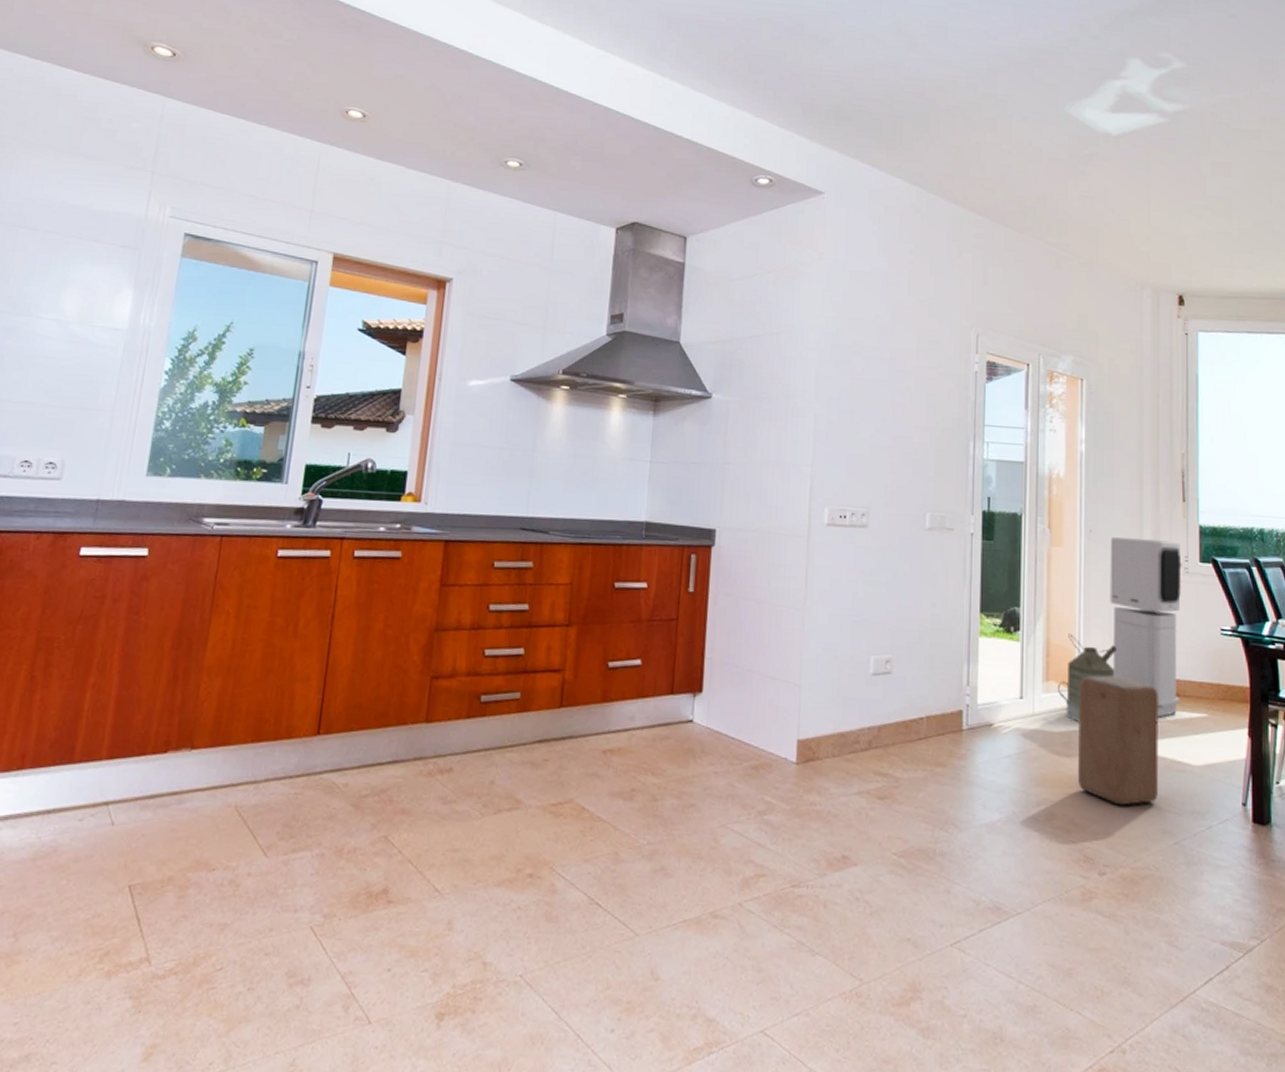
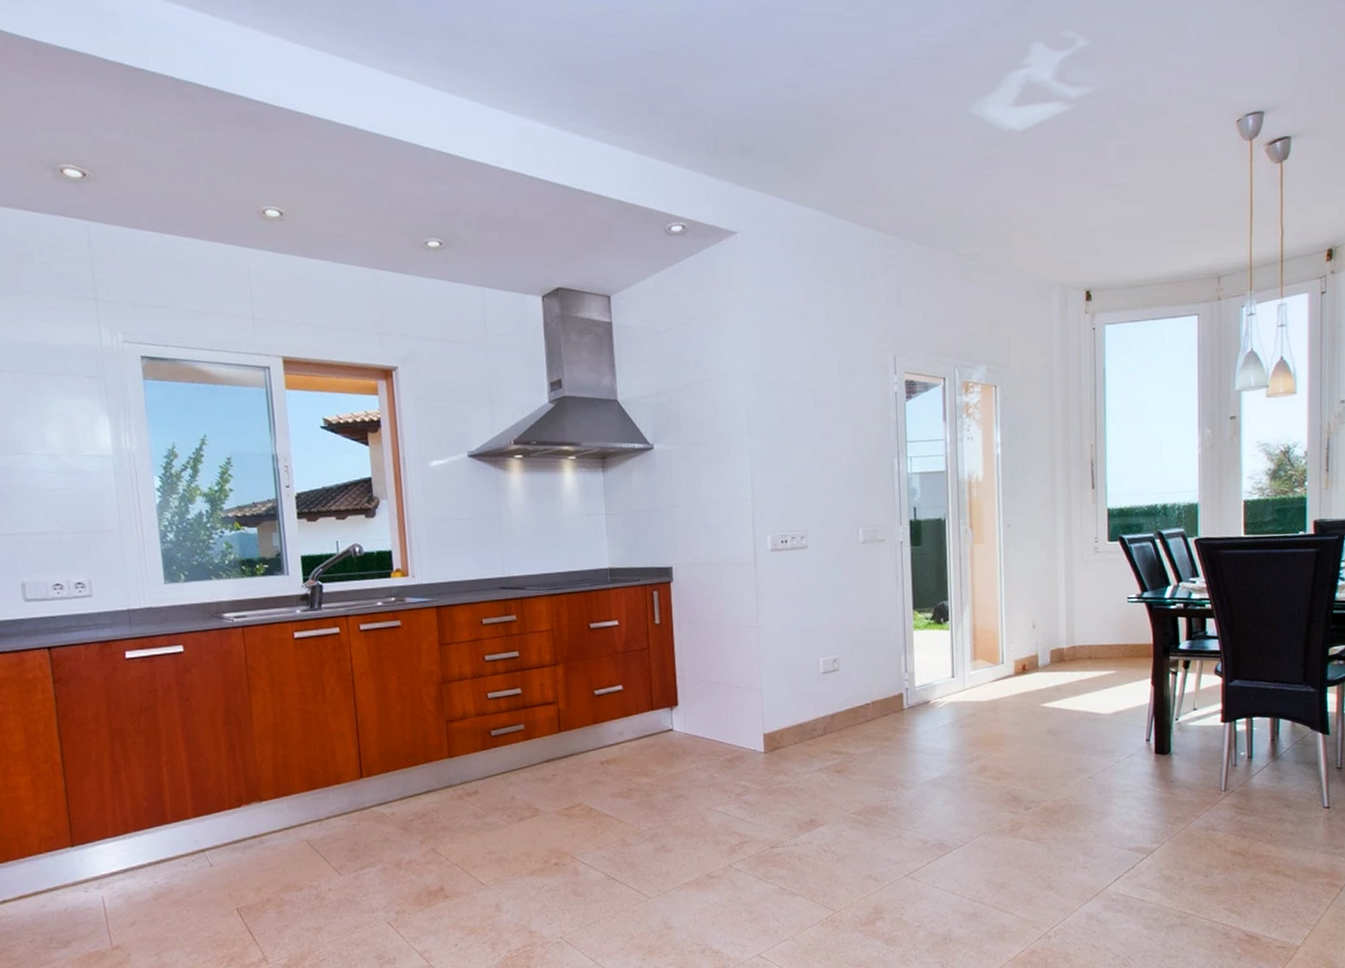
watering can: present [1058,633,1118,722] -> none [984,617,1036,691]
stool: present [1077,675,1159,806] -> none [1003,648,1074,754]
air purifier: present [1110,537,1182,718] -> none [1026,525,1092,679]

